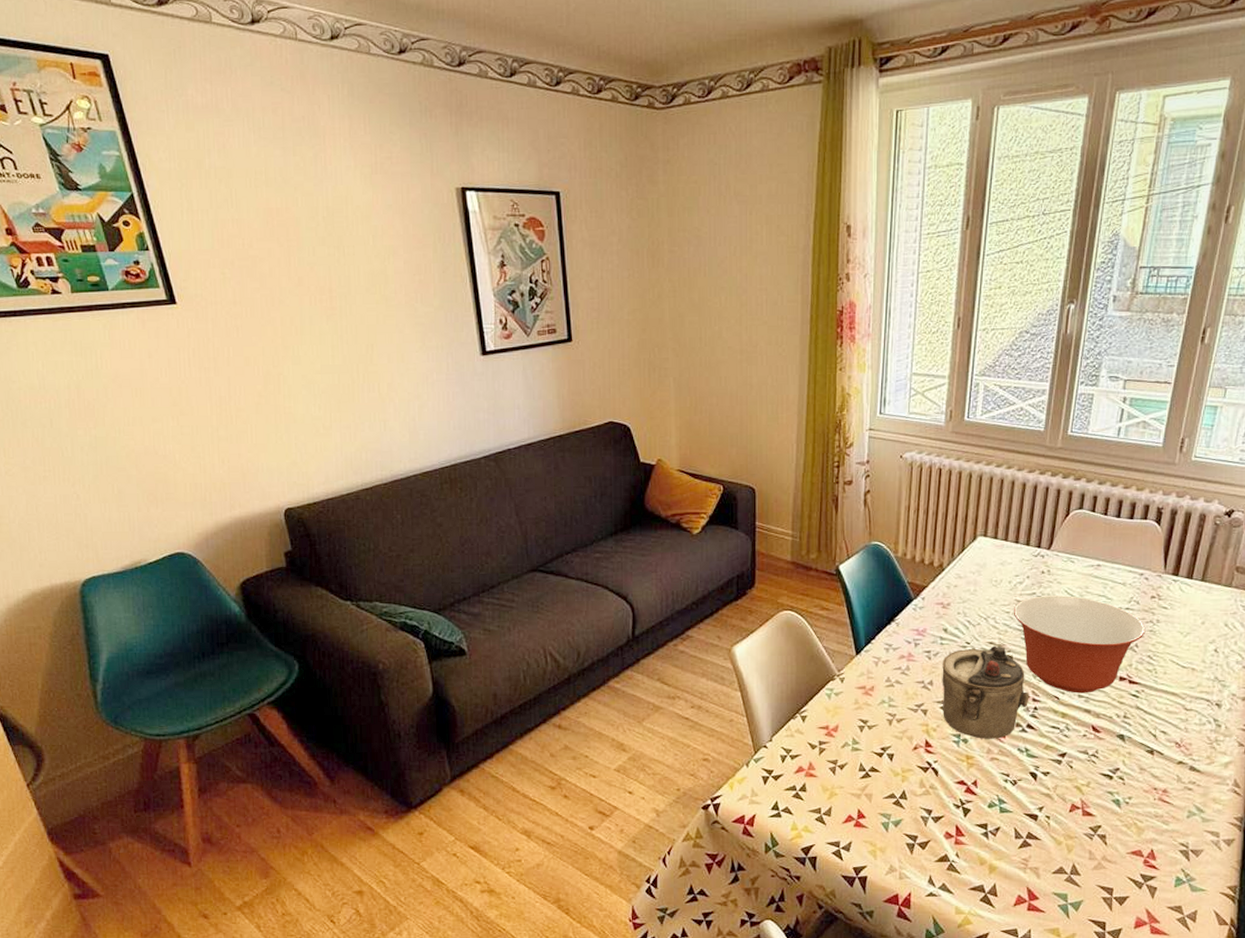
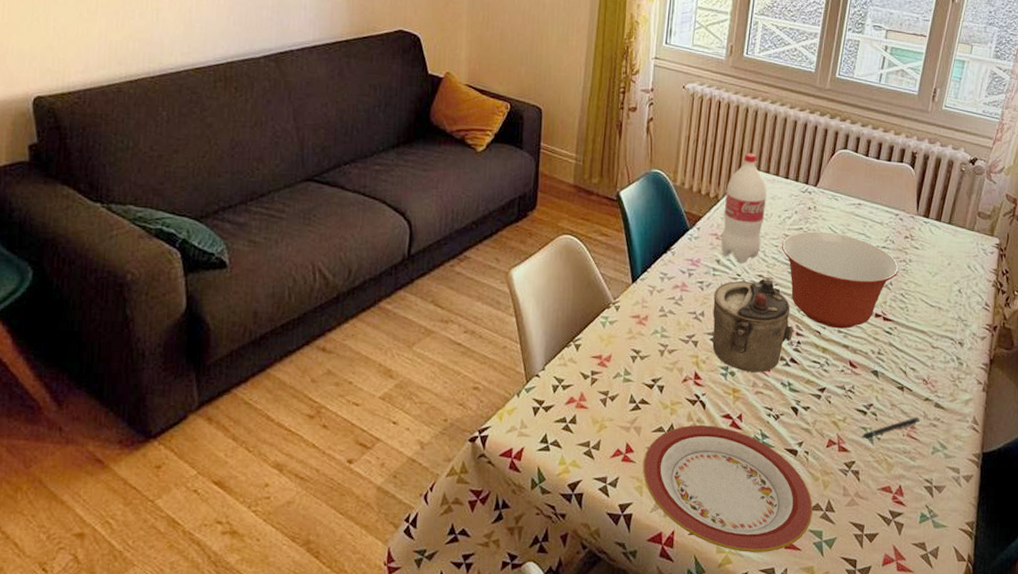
plate: none [876,792,1056,914] -> present [643,425,813,552]
bottle: none [948,519,995,631] -> present [721,153,767,263]
pen: none [1108,780,1173,803] -> present [861,417,920,438]

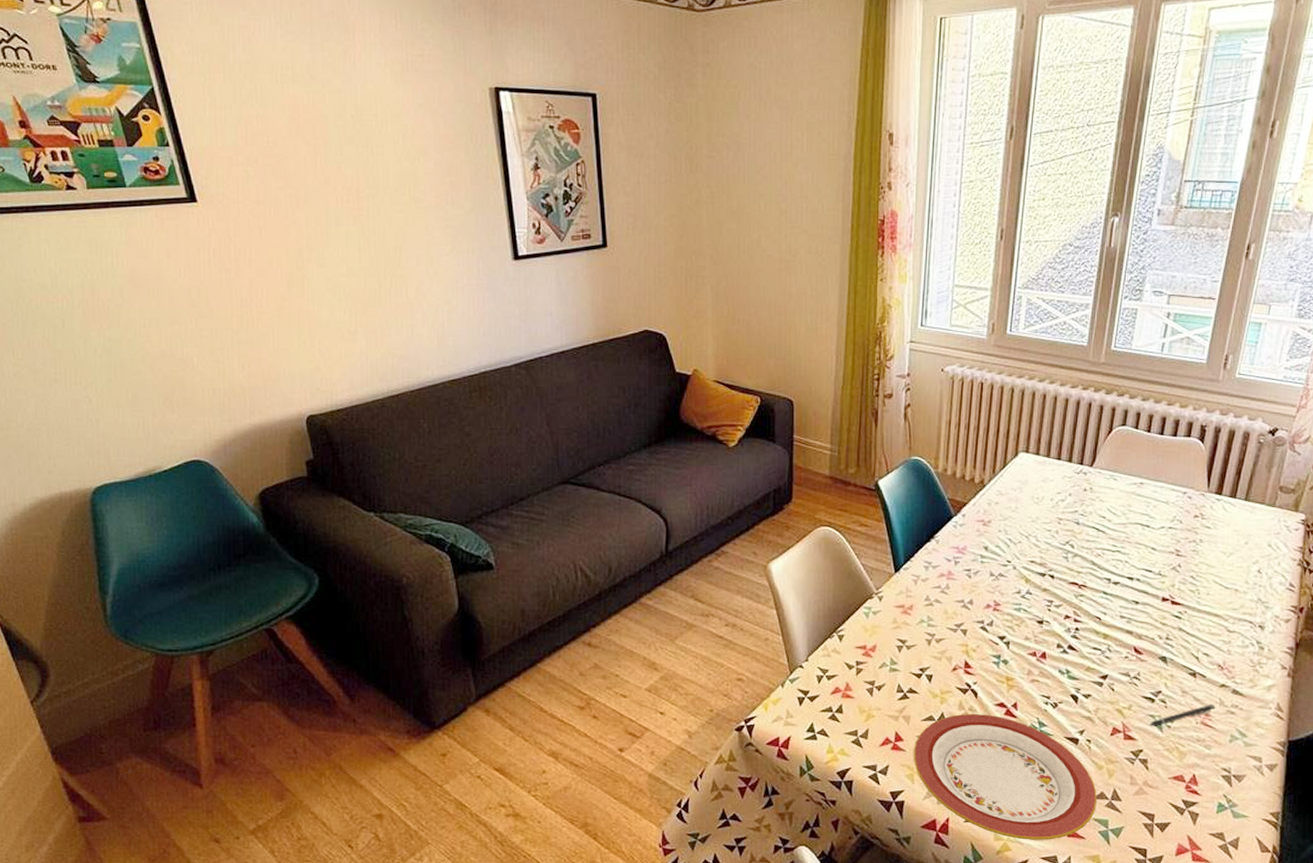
teapot: present [712,278,794,372] -> none [982,564,1071,660]
bottle: present [721,153,767,263] -> none [988,435,1037,550]
mixing bowl: present [781,231,900,329] -> none [1054,514,1189,614]

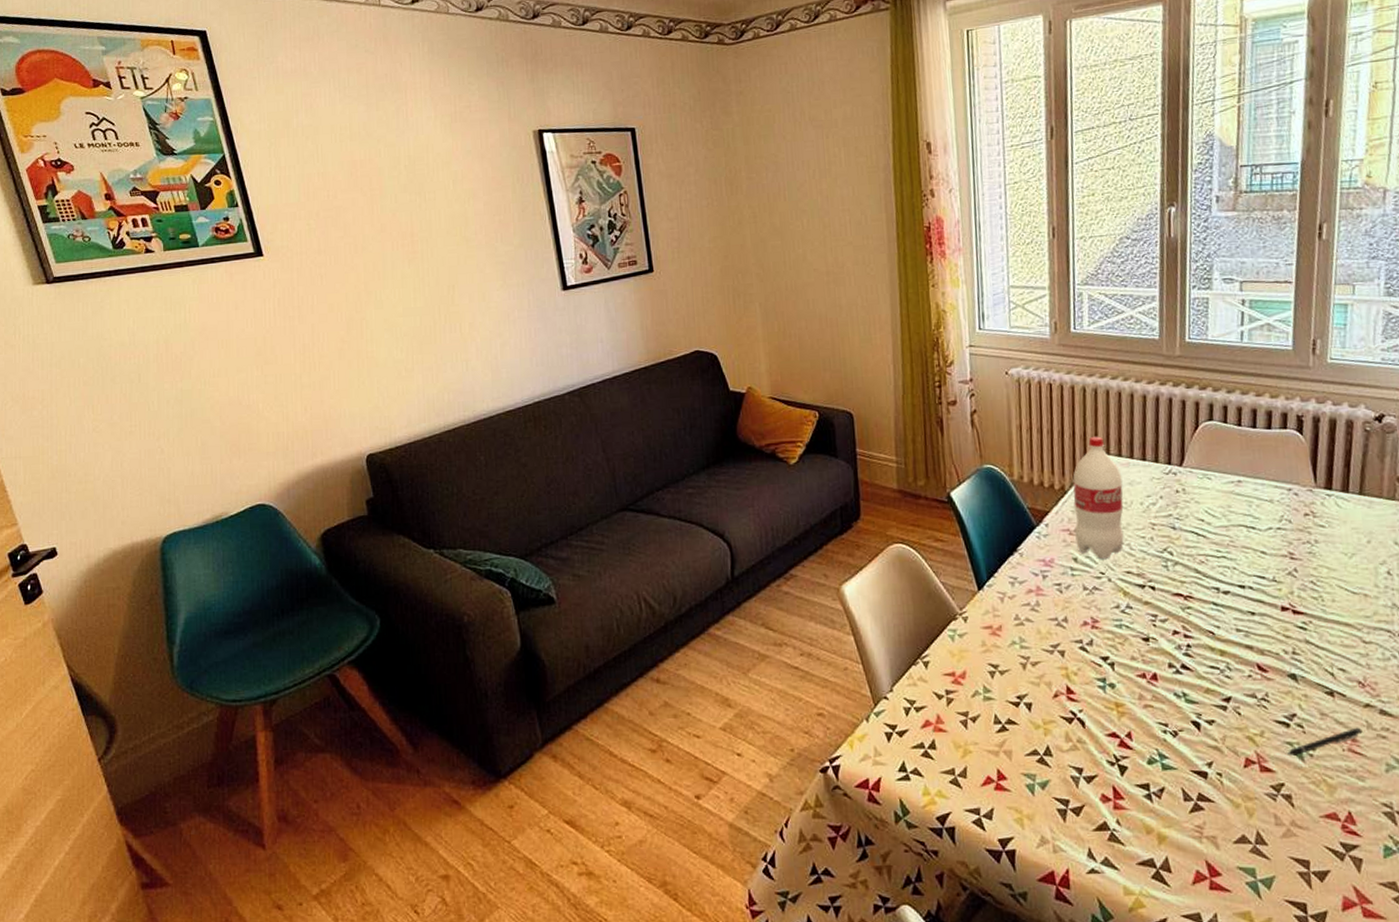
plate: present [914,714,1097,840] -> none [1020,746,1239,894]
bottle: none [988,435,1037,550] -> present [1072,436,1124,560]

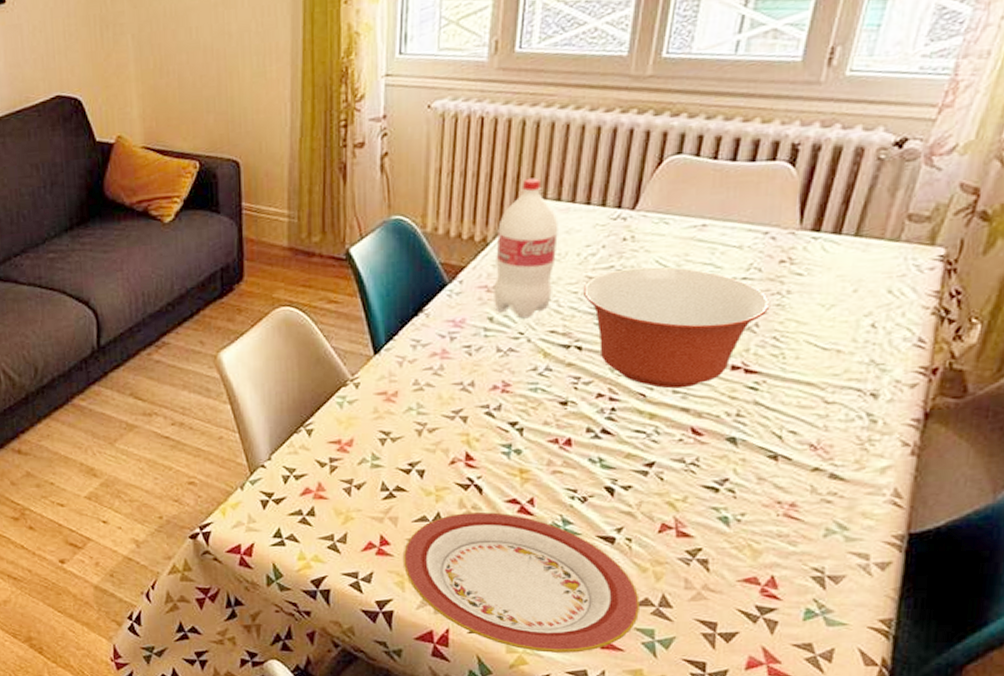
plate: none [1020,746,1239,894] -> present [404,512,640,653]
mixing bowl: none [1149,516,1304,627] -> present [582,266,771,389]
pen: present [1288,727,1363,756] -> none [711,491,805,521]

